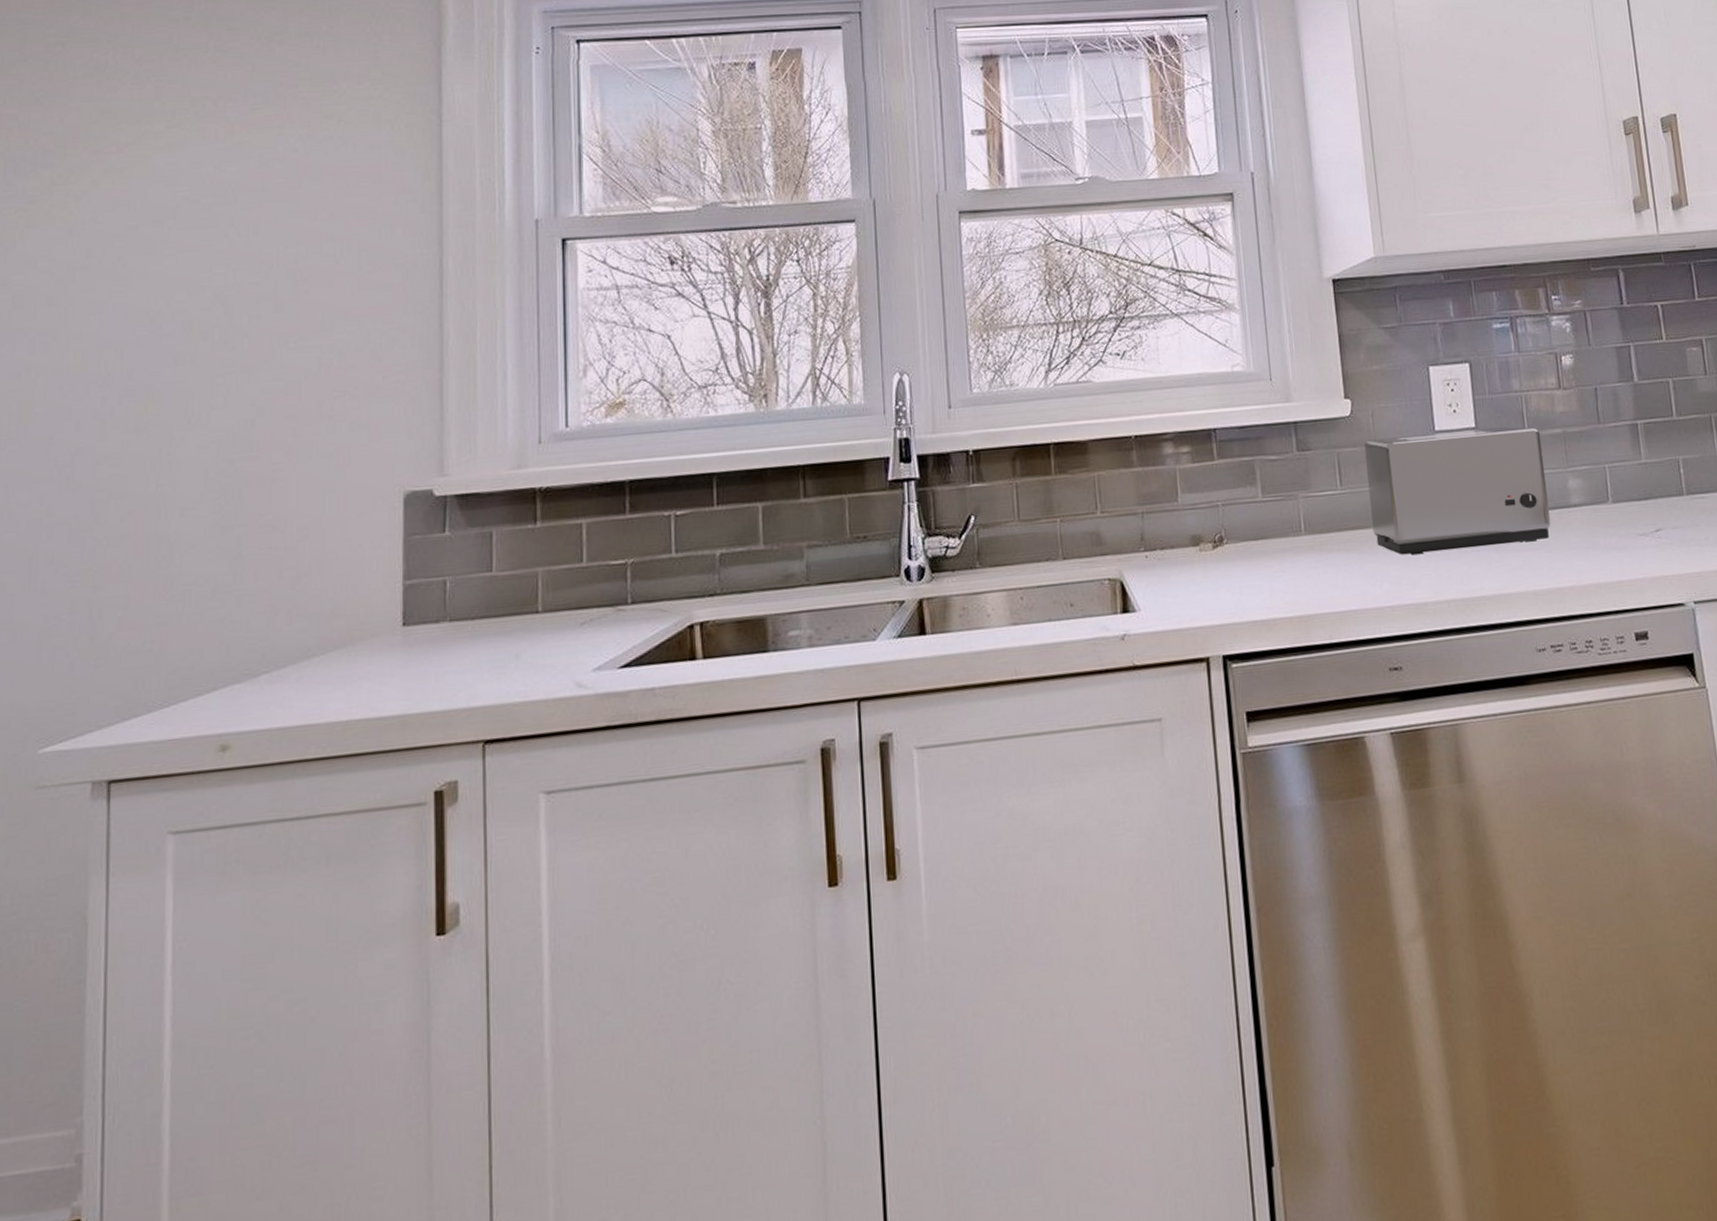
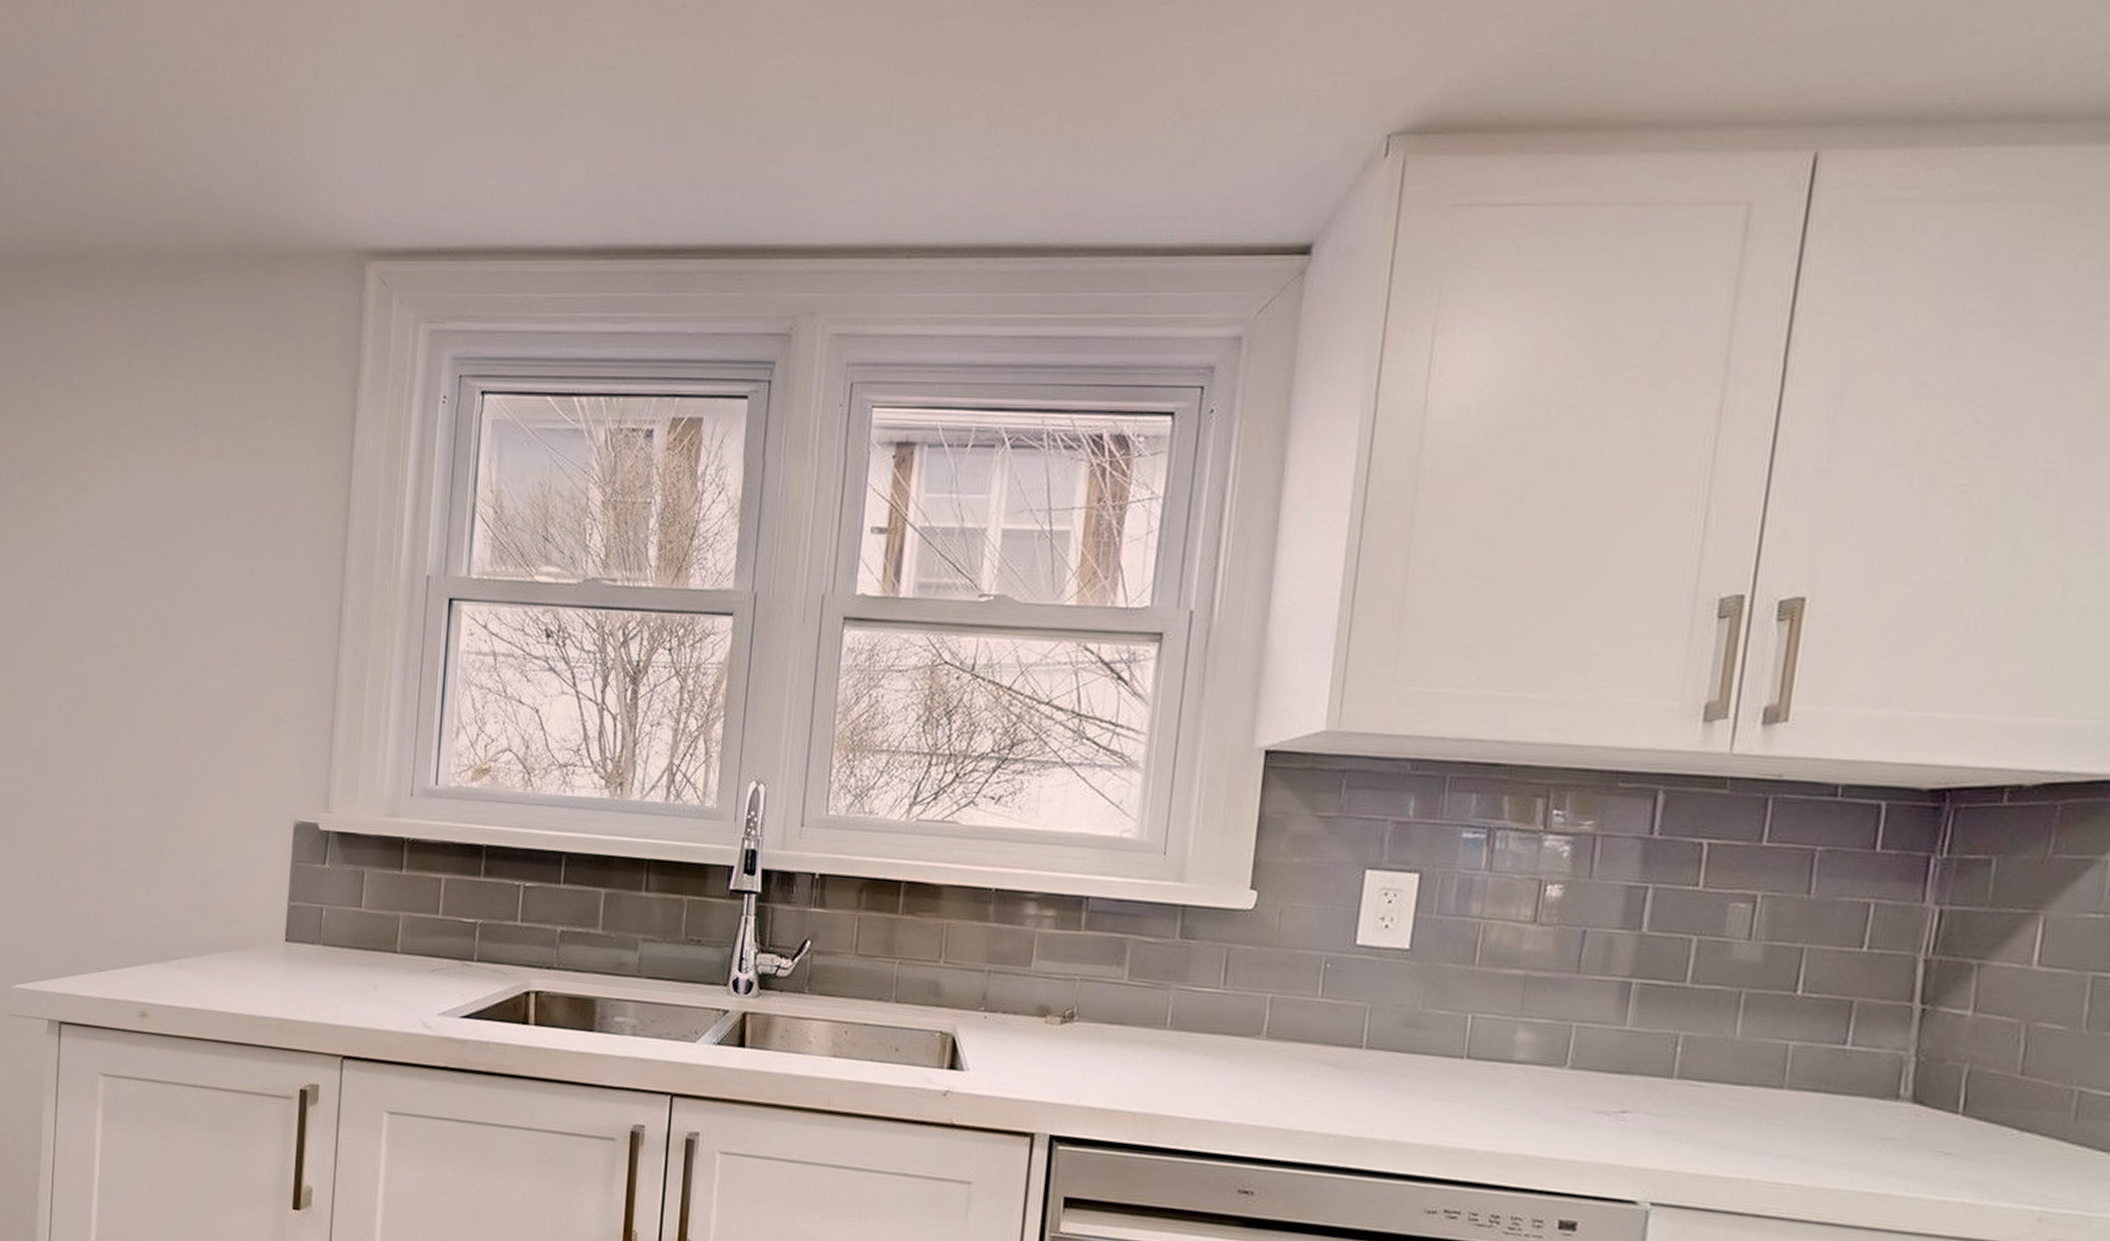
toaster: present [1364,426,1551,556] -> none [1252,940,1494,1092]

